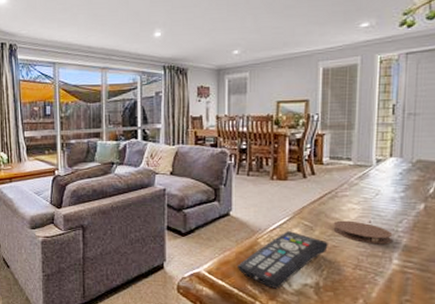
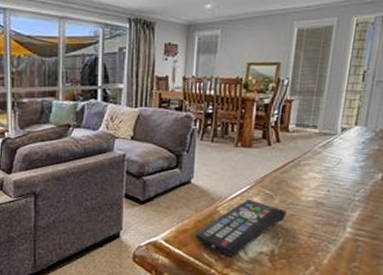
coaster: present [333,220,393,245] -> none [292,189,349,213]

